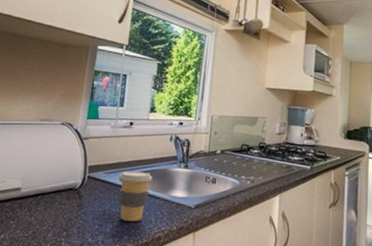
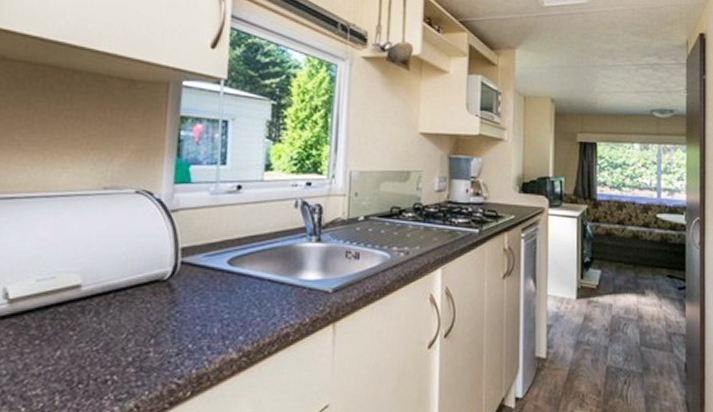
coffee cup: present [118,171,153,222] -> none [225,251,274,317]

